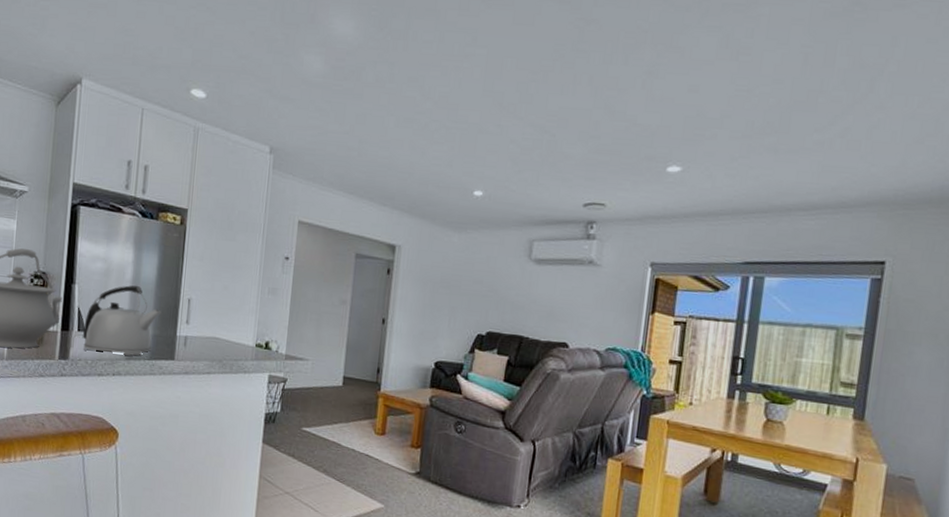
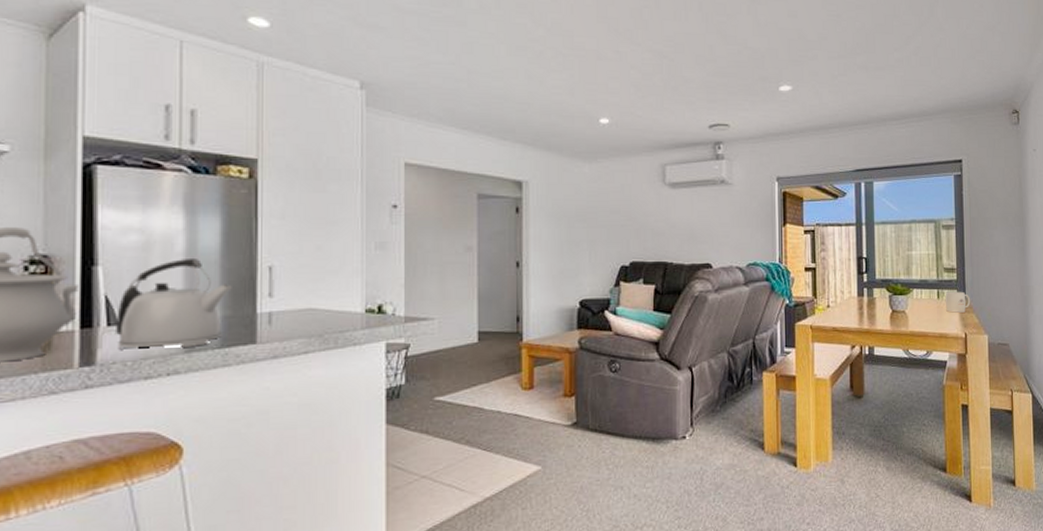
mug: none [835,408,871,436] -> present [945,291,971,314]

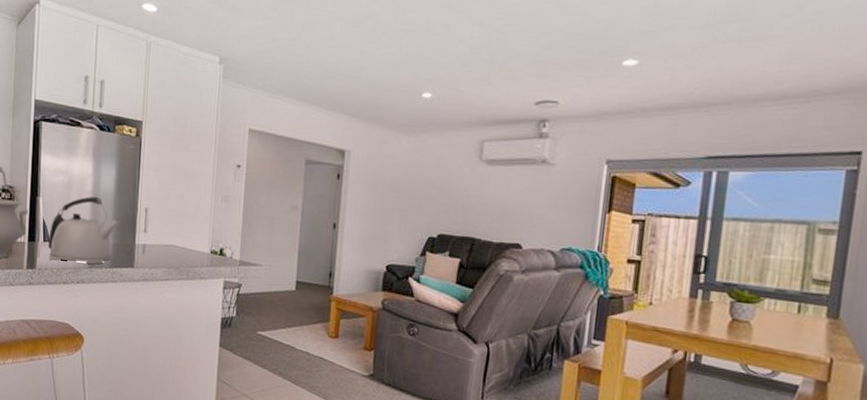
mug: present [945,291,971,314] -> none [807,306,846,335]

